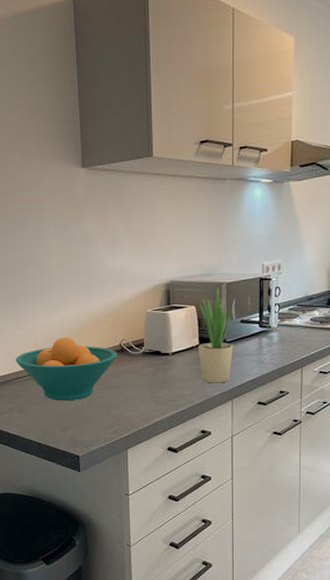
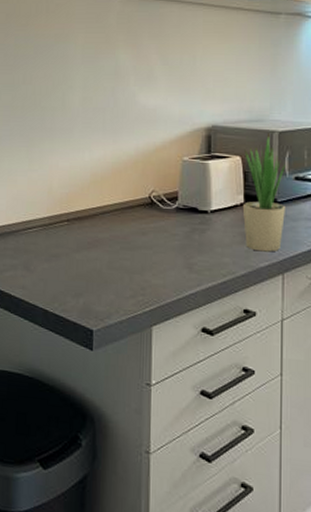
fruit bowl: present [15,337,117,401] -> none [25,183,146,261]

